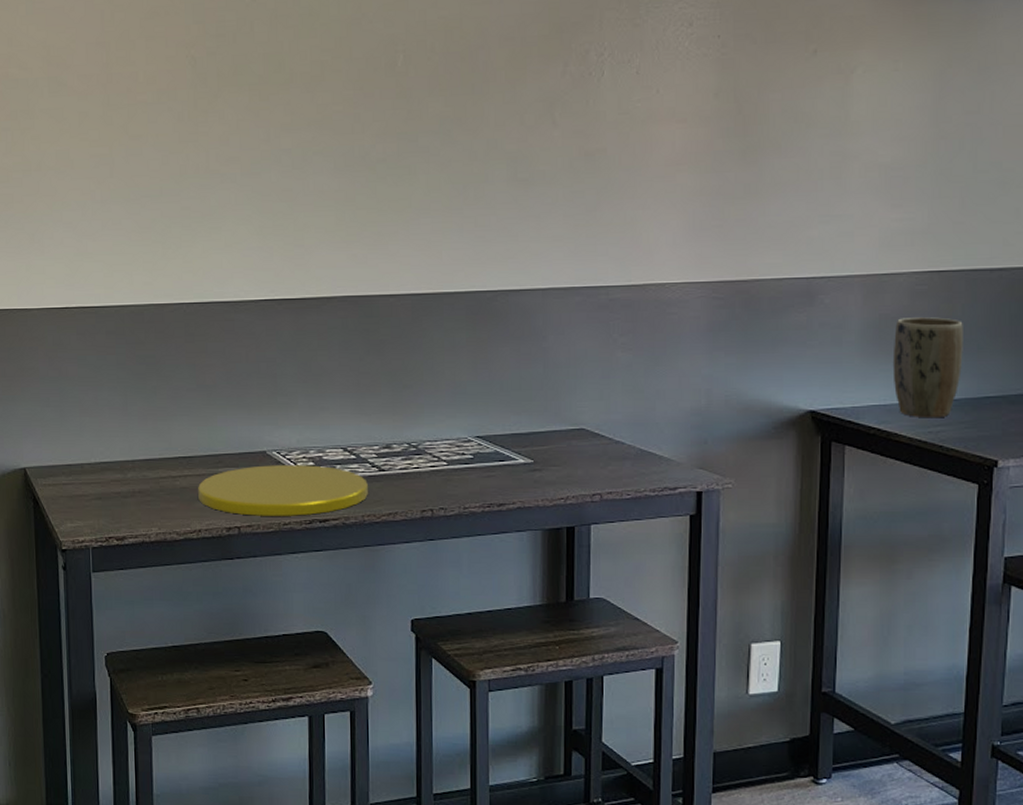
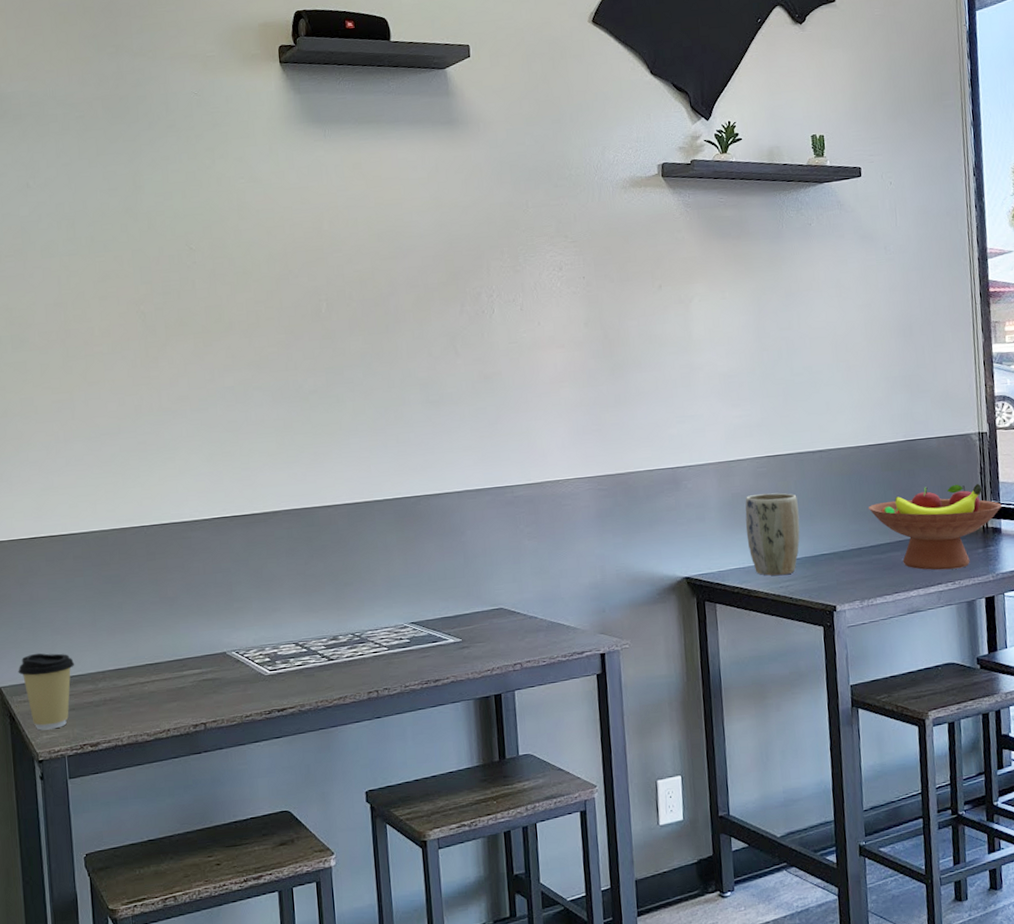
coffee cup: none [43,434,103,518] -> present [18,653,75,730]
plate: present [198,465,368,516] -> none [165,660,320,712]

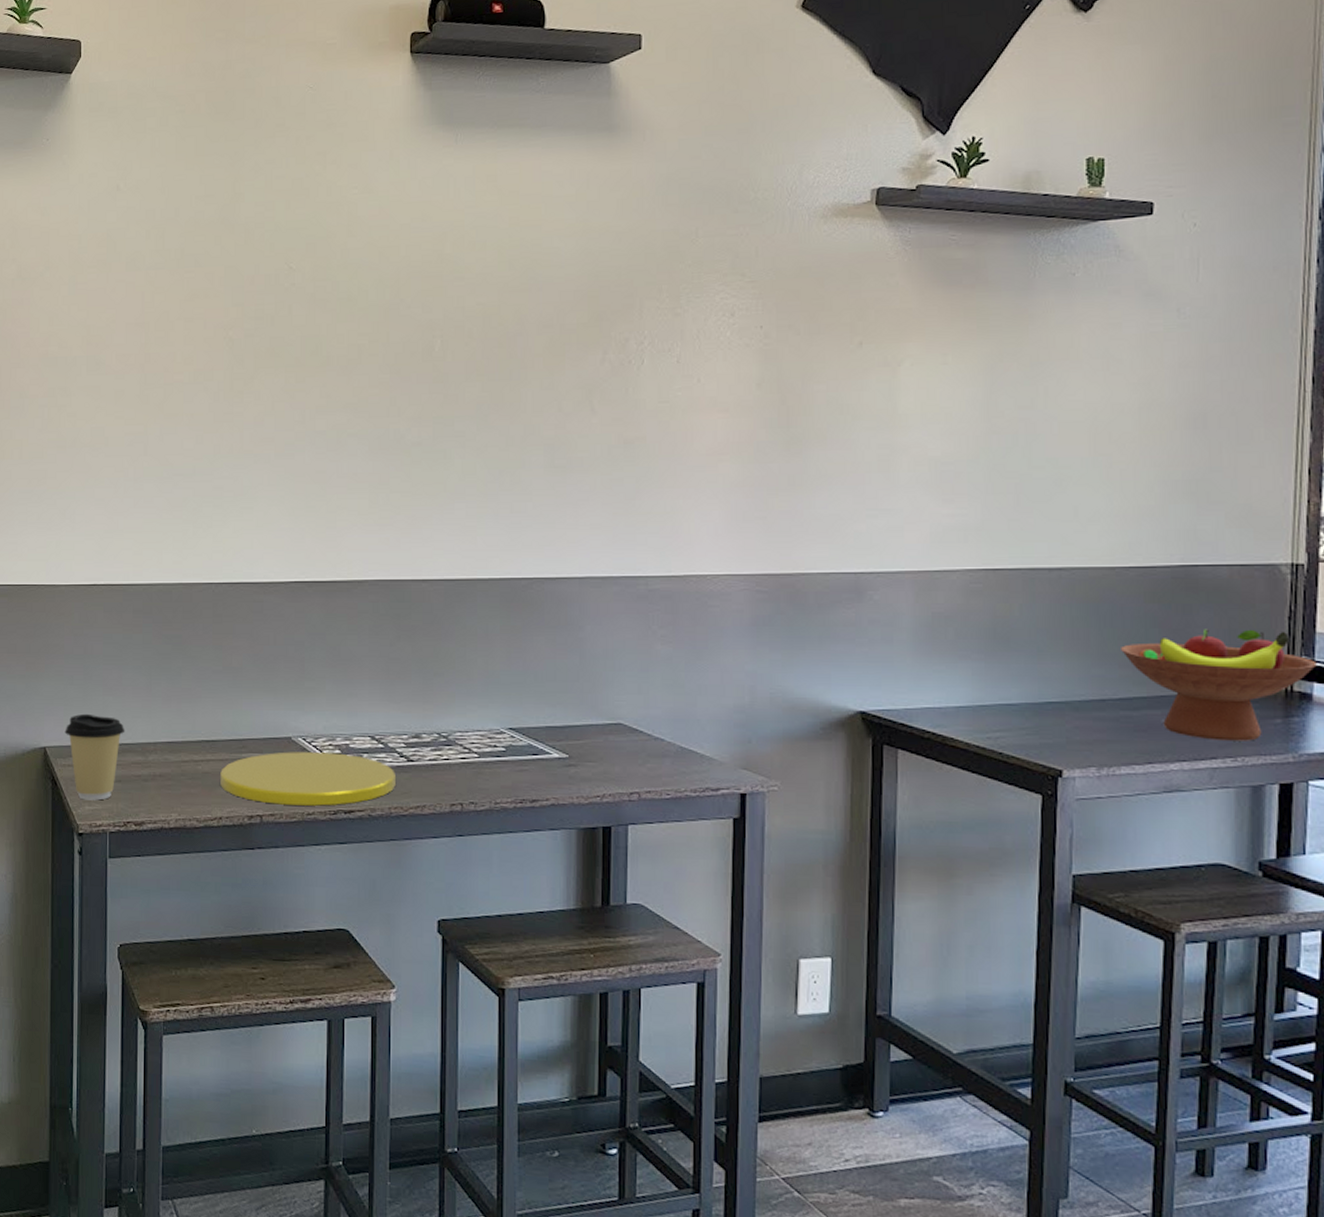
plate: none [165,660,320,712] -> present [220,752,395,806]
plant pot: present [745,493,800,576] -> none [947,617,1022,723]

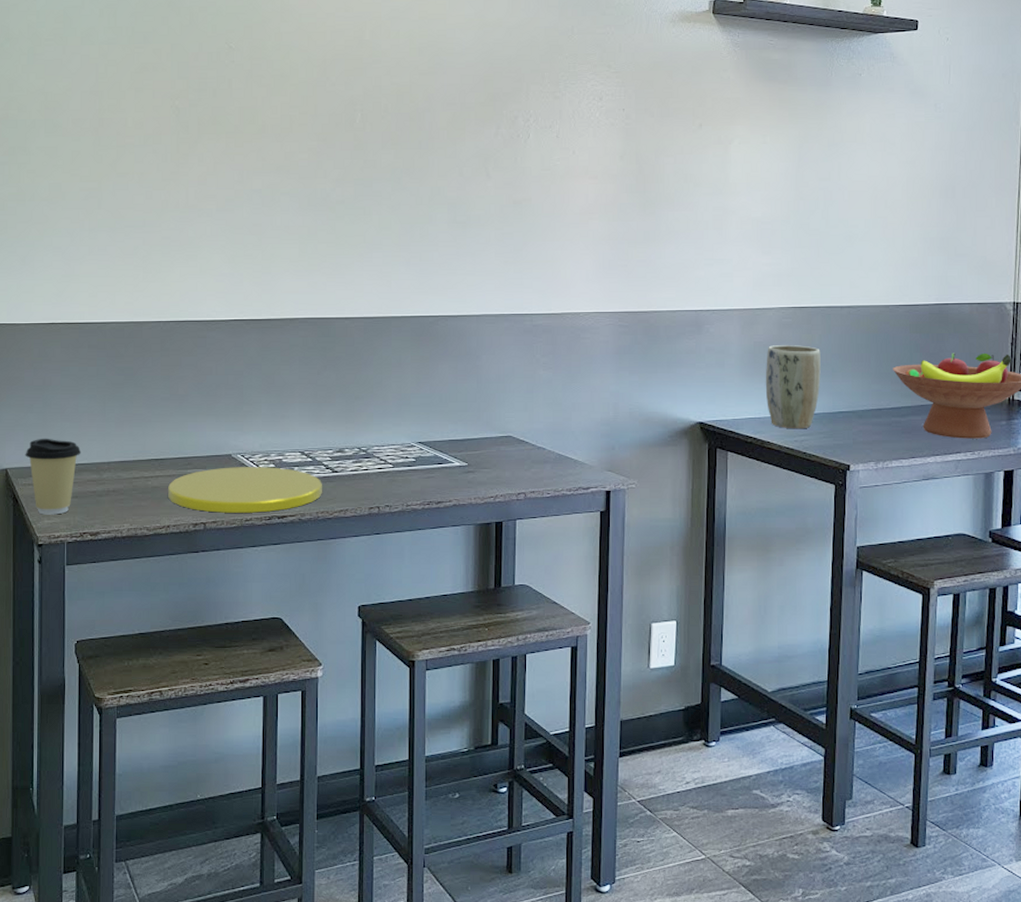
plant pot: none [947,617,1022,723] -> present [765,345,821,429]

